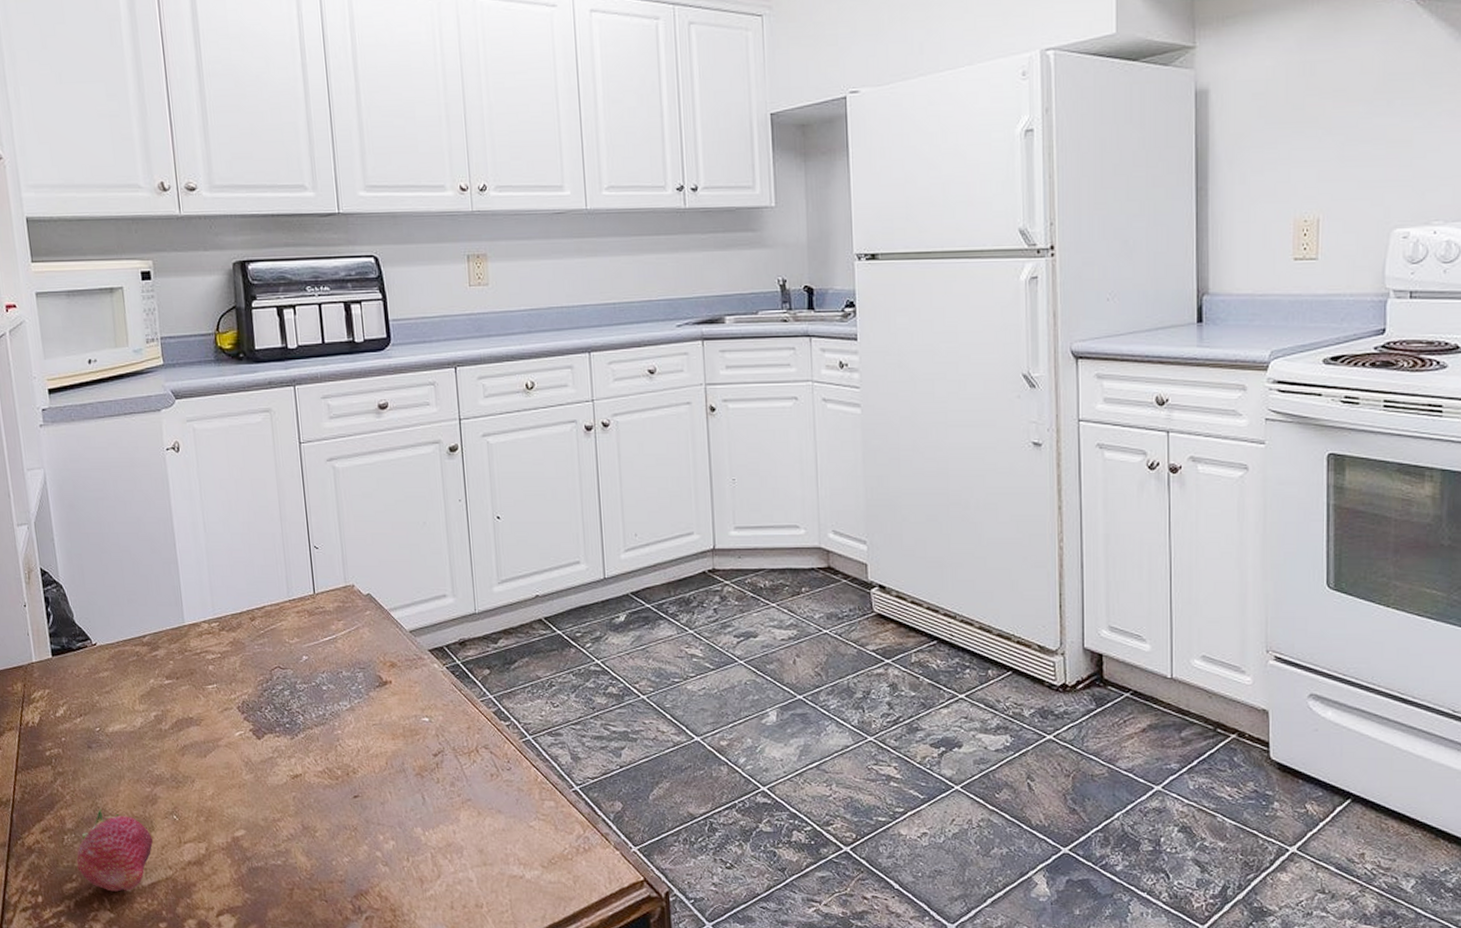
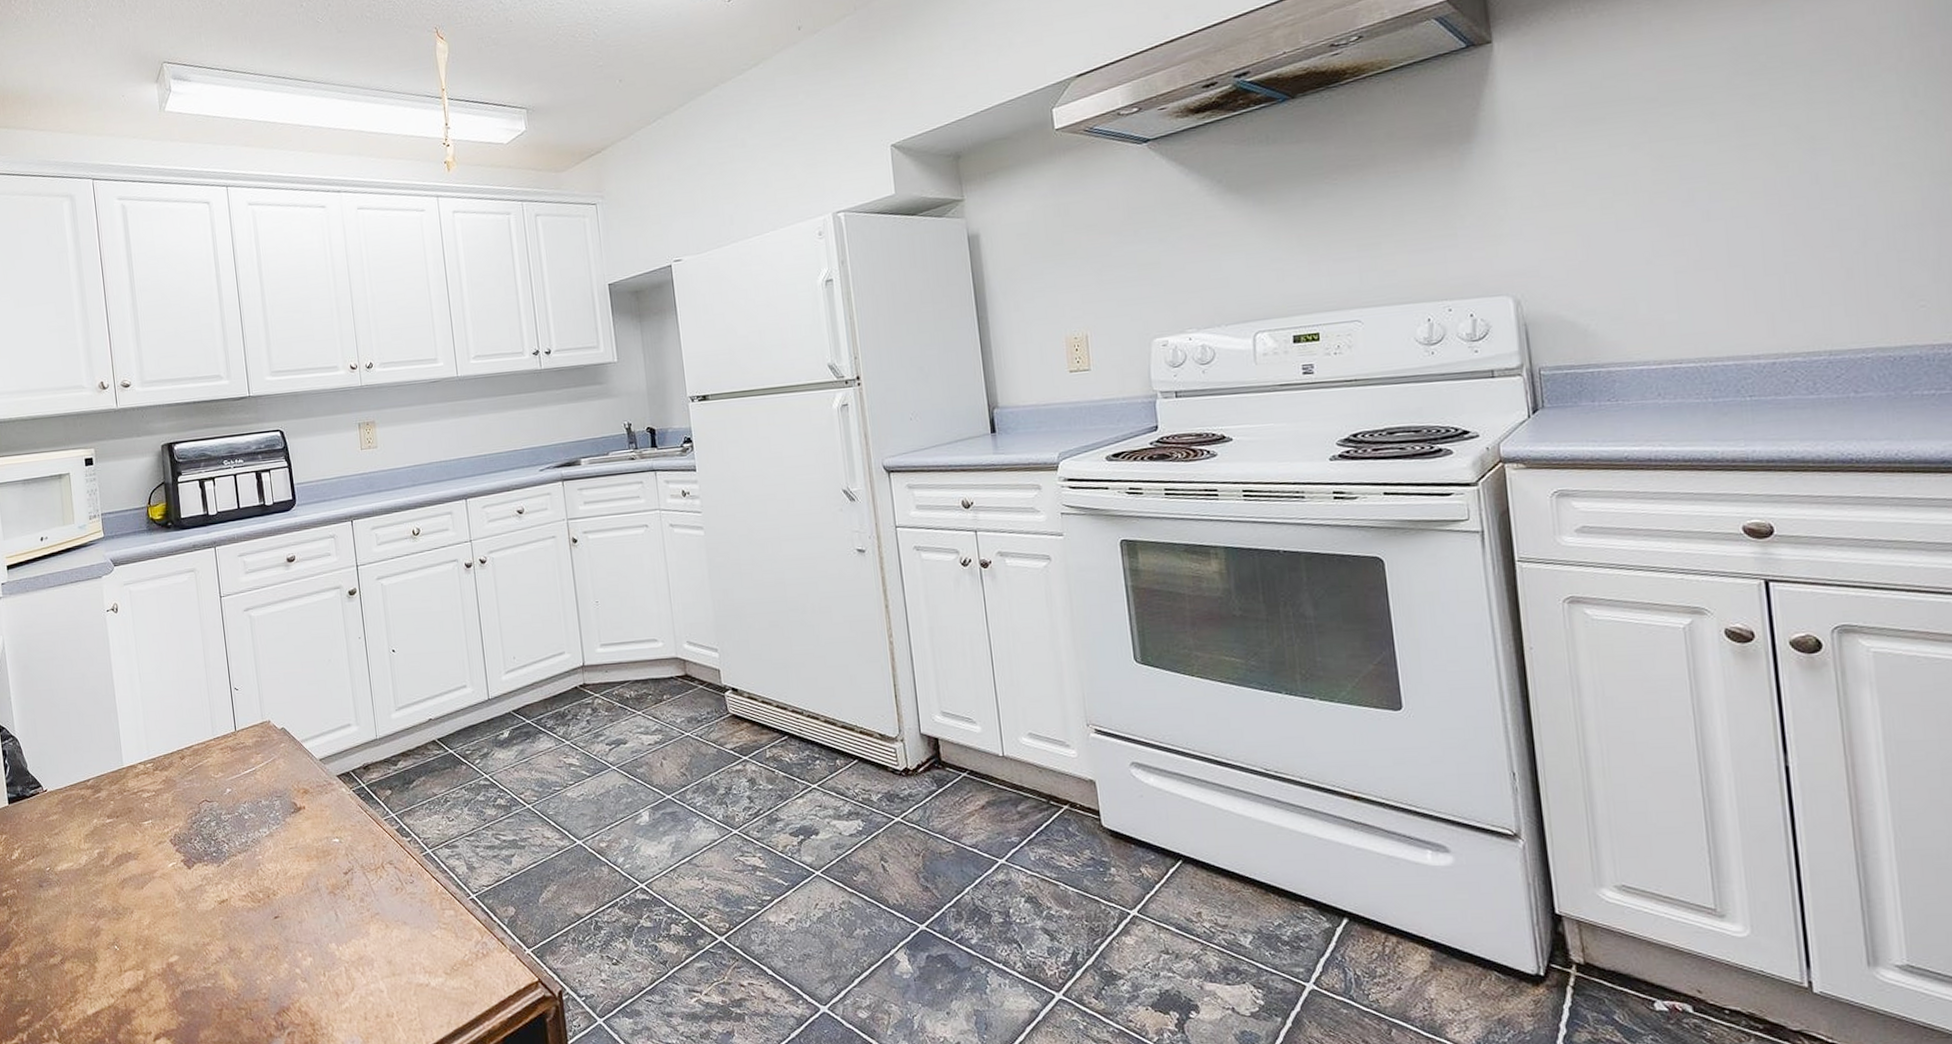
fruit: present [76,809,153,892] -> none [29,944,97,1022]

